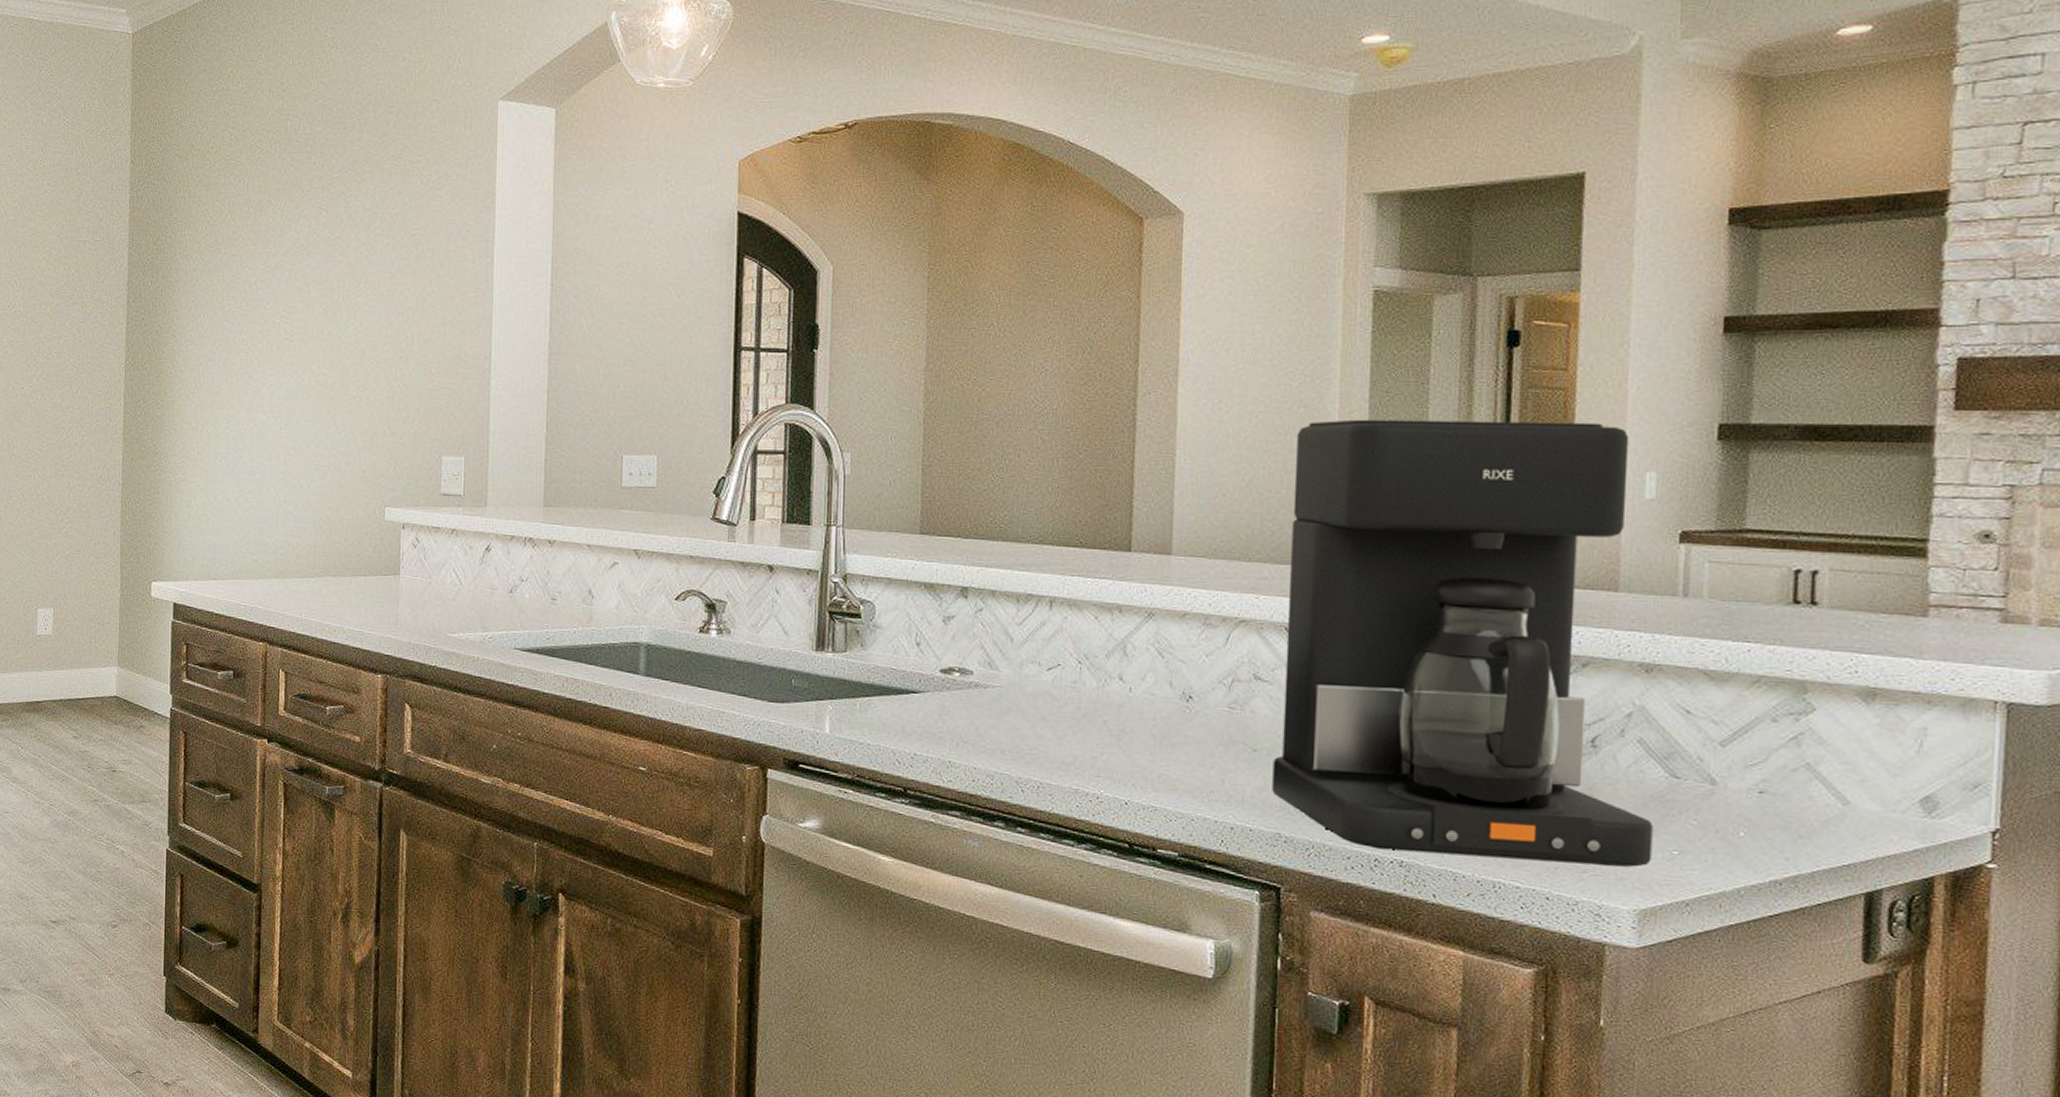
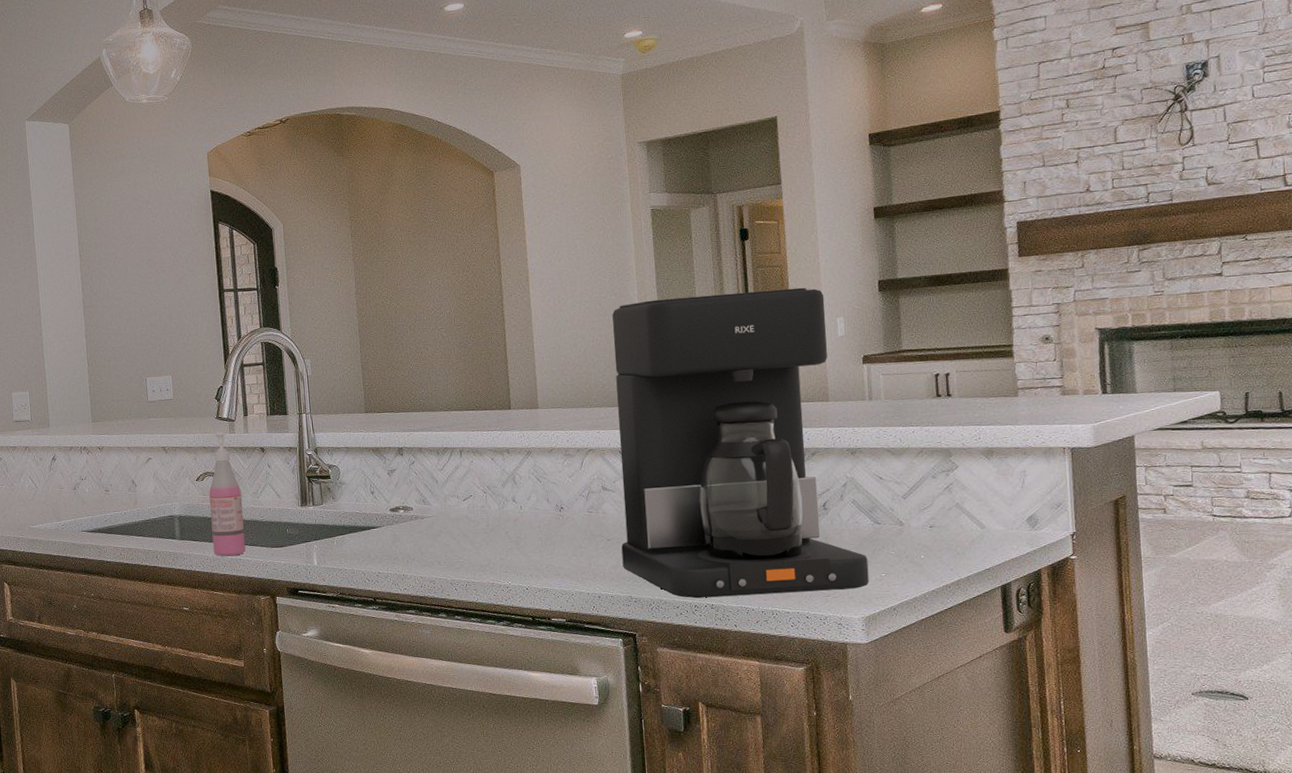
soap dispenser: none [689,538,735,707] -> present [202,432,246,557]

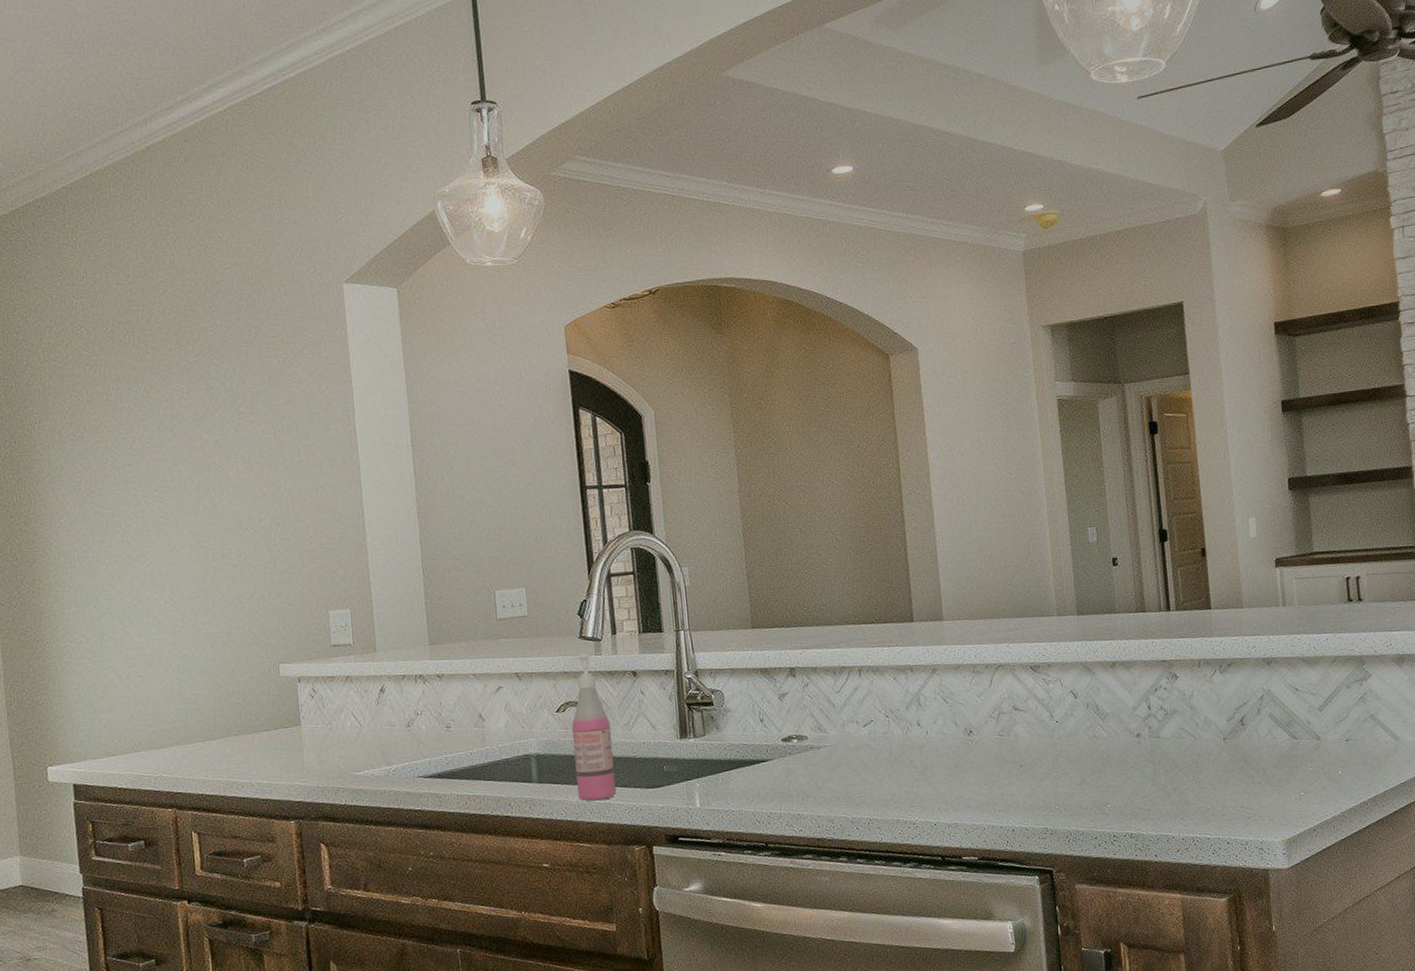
coffee maker: present [612,287,869,599] -> none [1019,485,1289,828]

